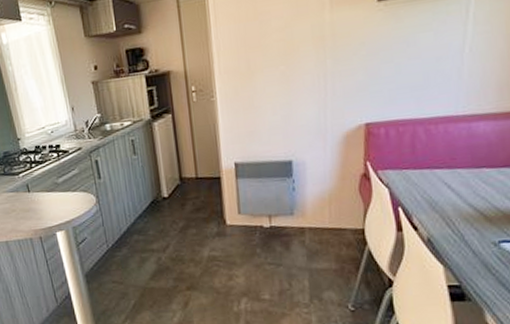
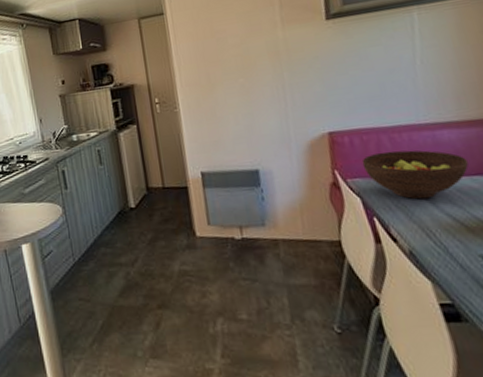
fruit bowl: none [394,142,498,190] -> present [361,150,469,200]

